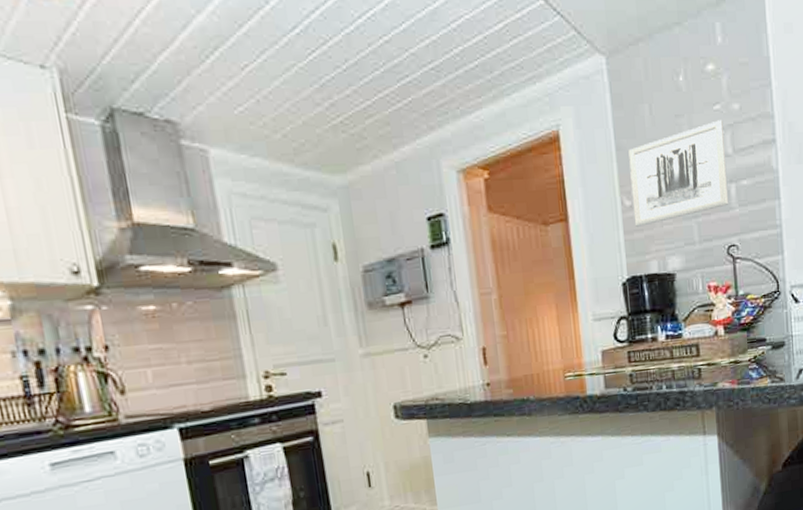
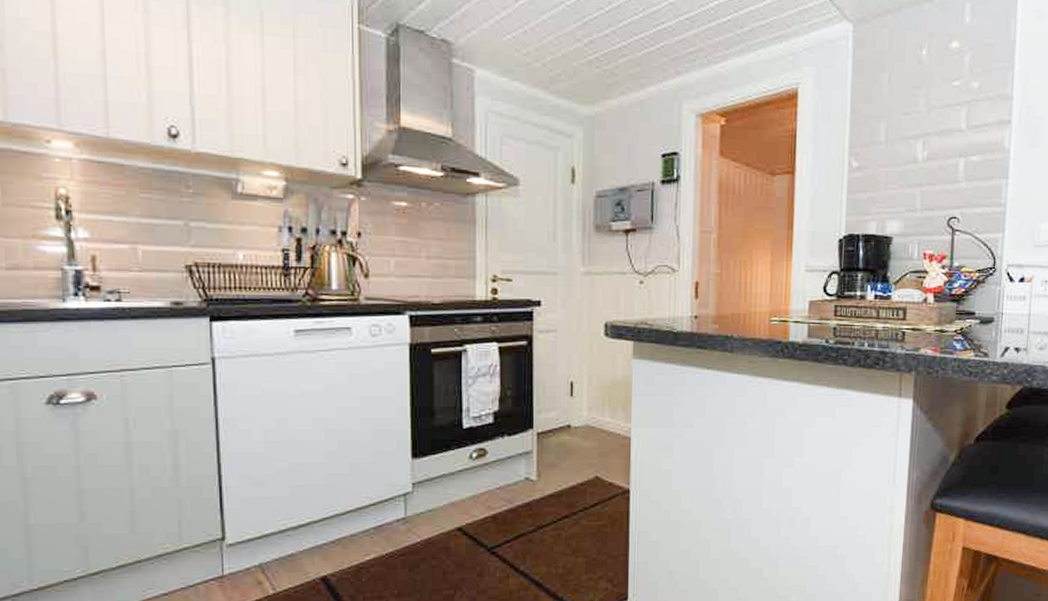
wall art: present [628,120,729,228] -> none [859,96,960,189]

